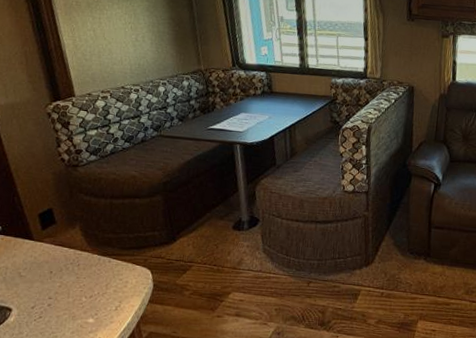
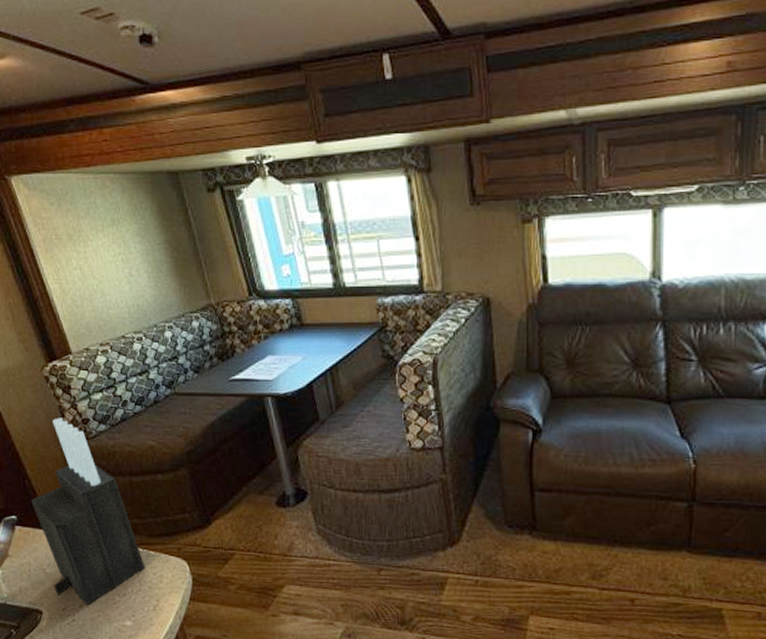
knife block: none [17,147,114,305] -> present [31,417,146,606]

